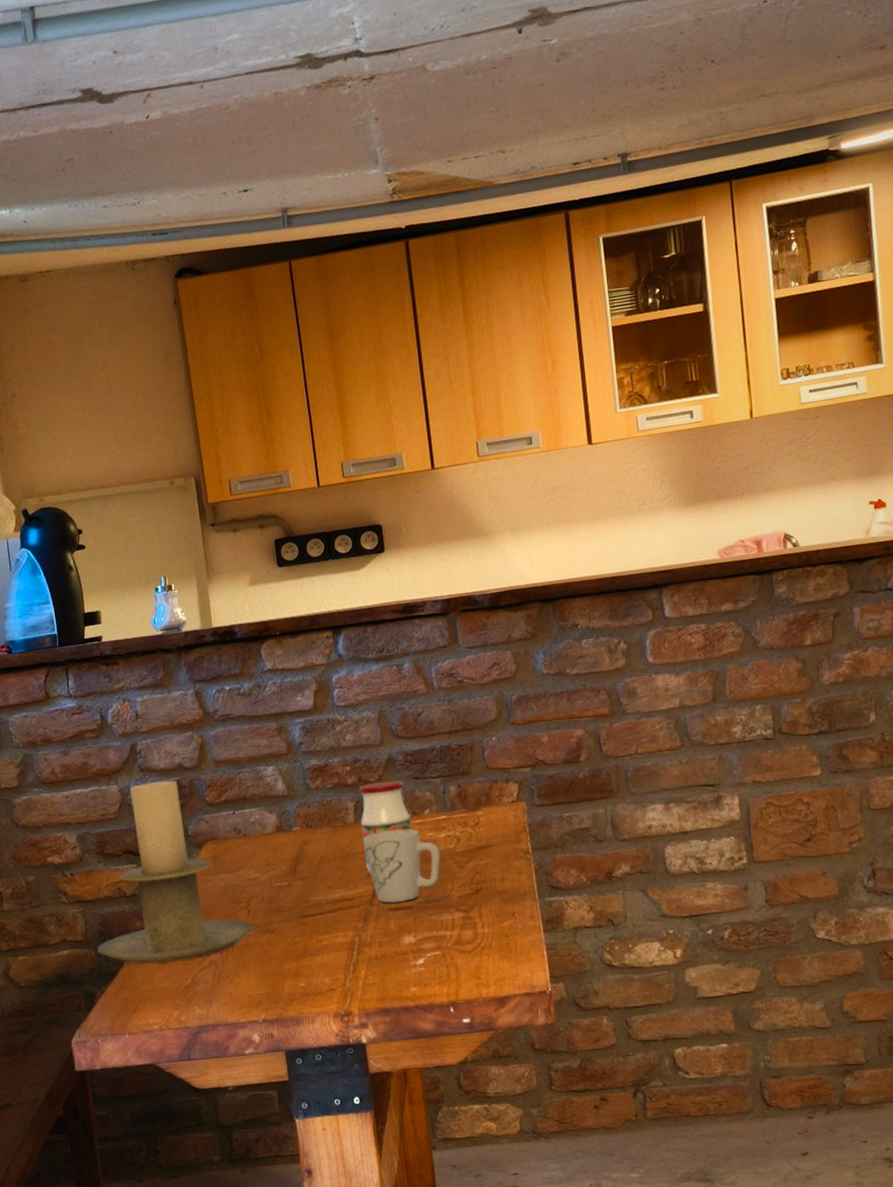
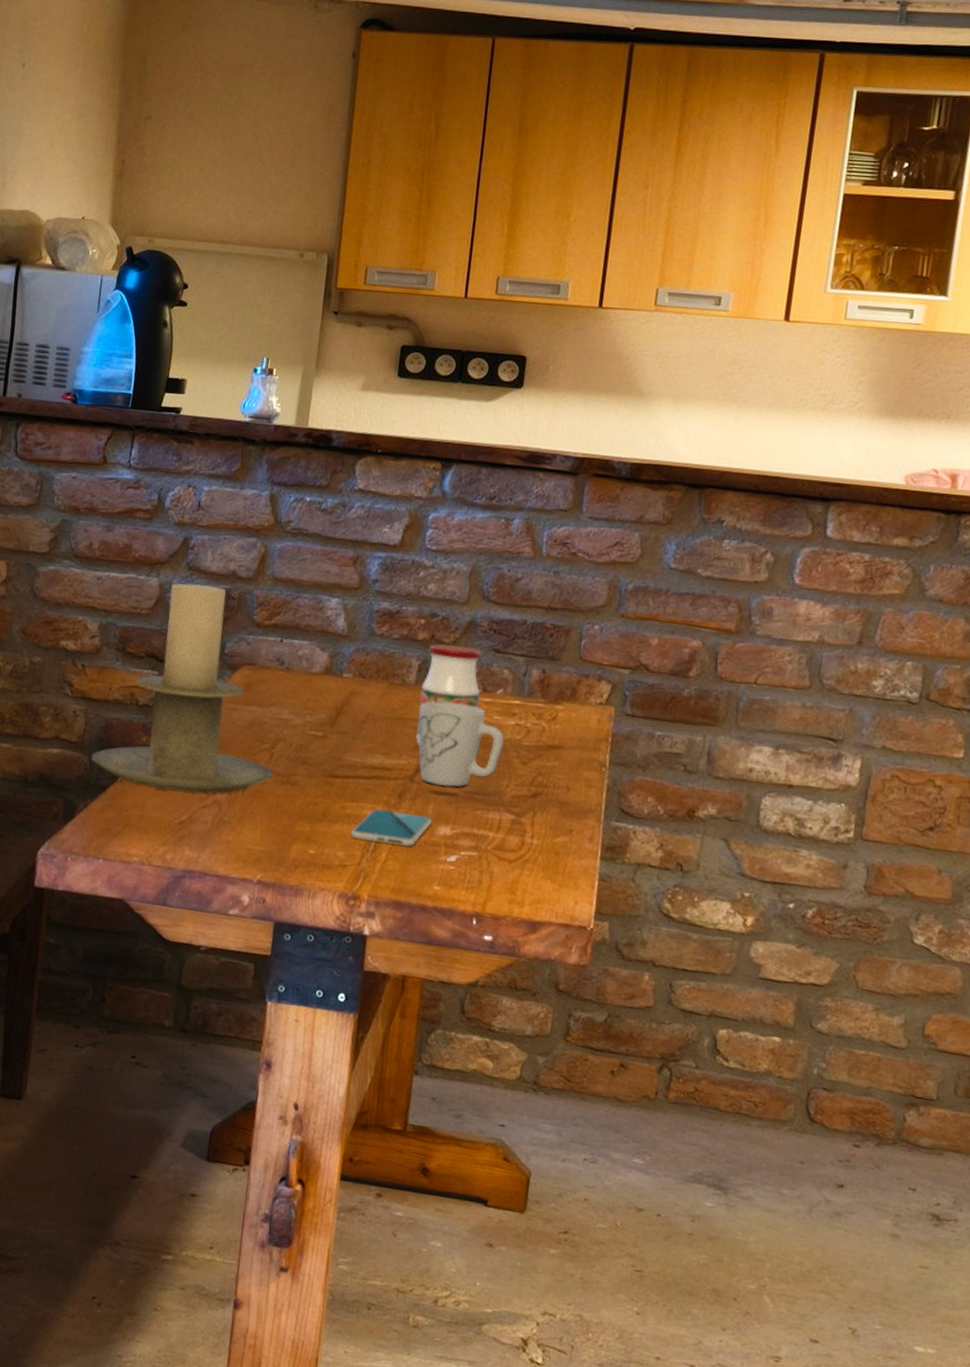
smartphone: none [330,931,397,965] -> present [350,809,433,846]

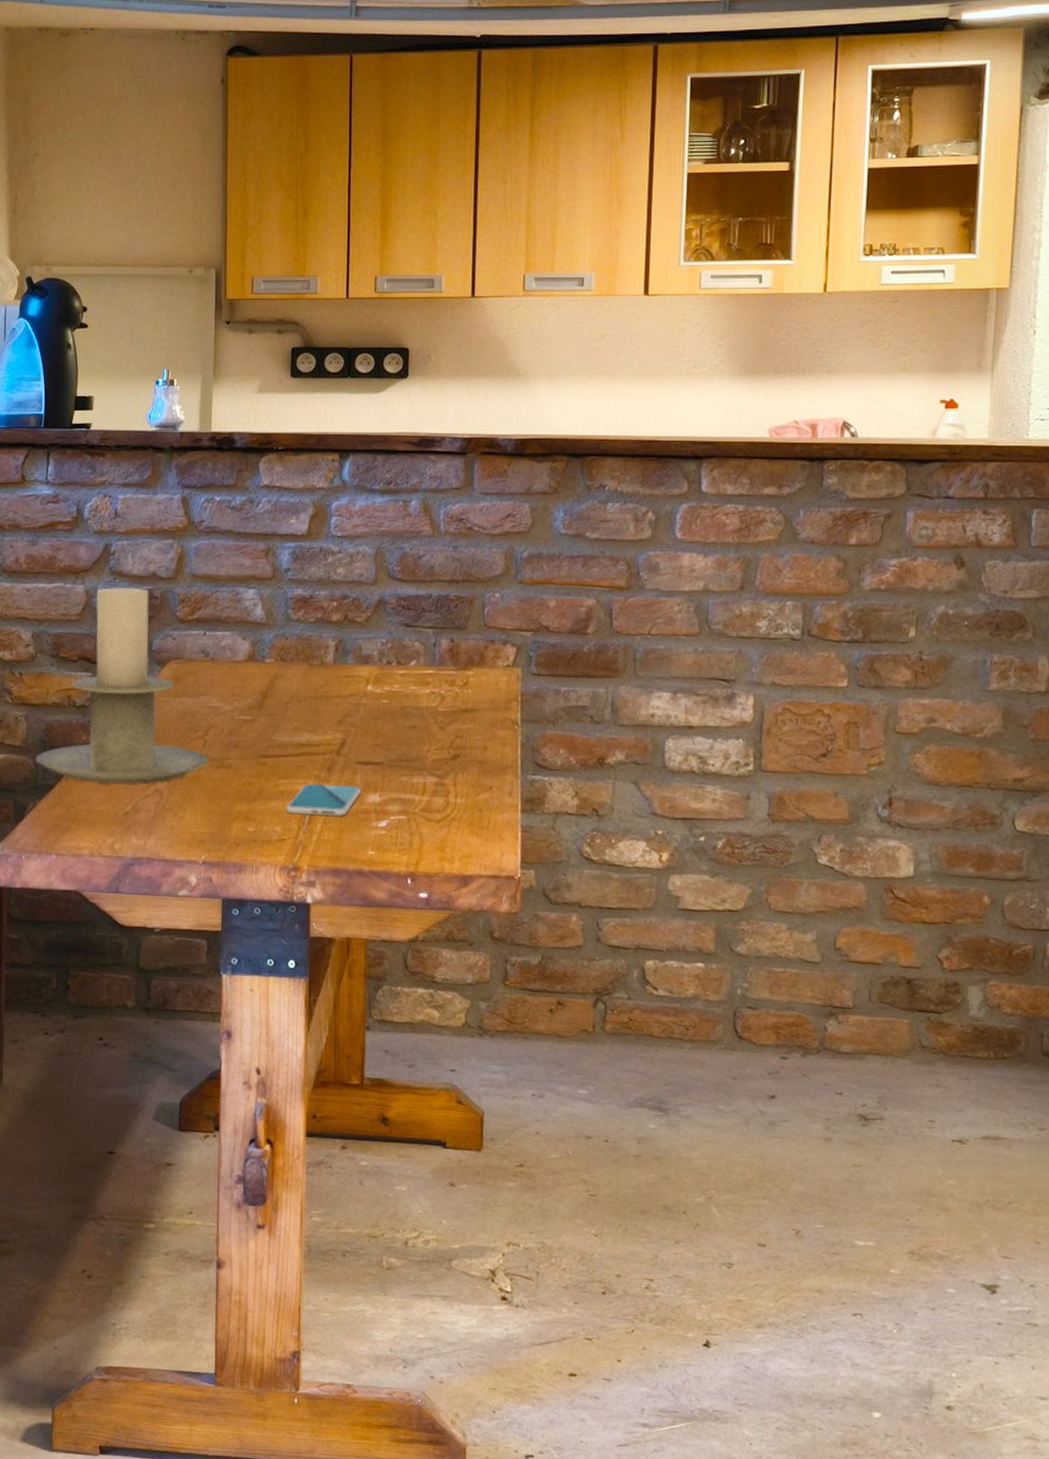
jar: present [416,644,482,745] -> none [338,623,395,720]
mug: present [418,701,505,787] -> none [340,677,422,757]

